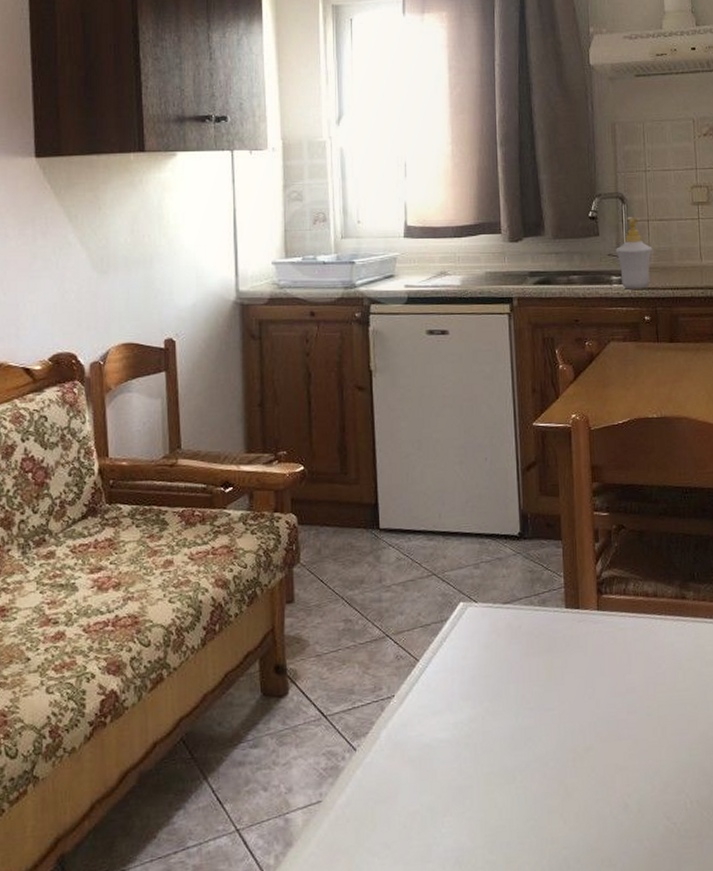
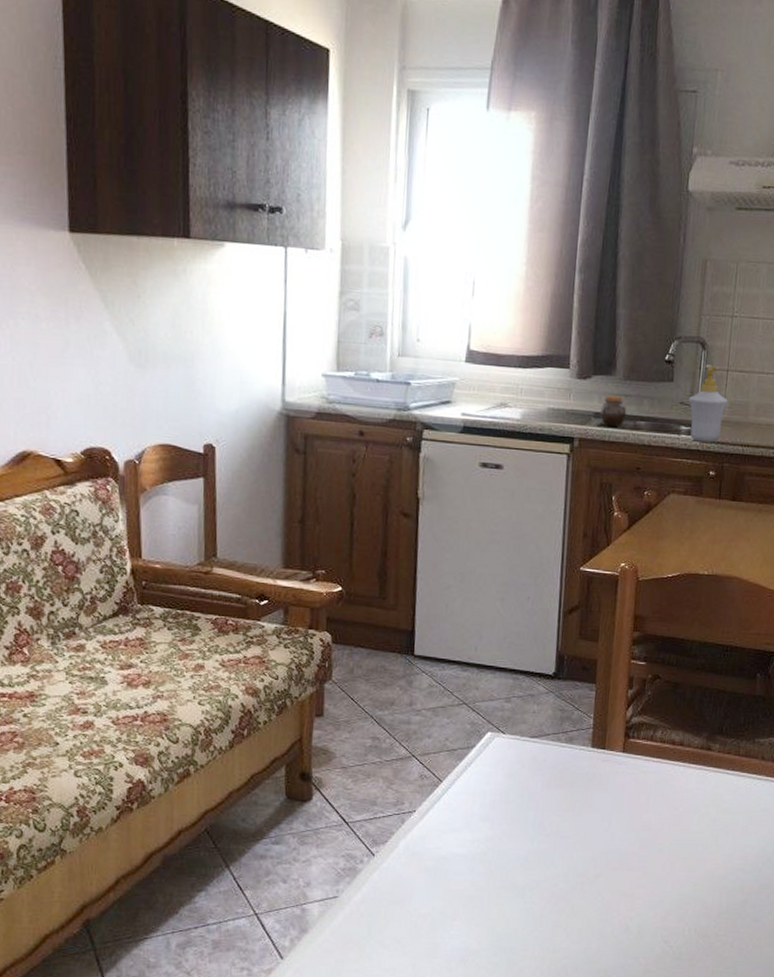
jar: none [534,254,560,283] -> present [600,395,627,427]

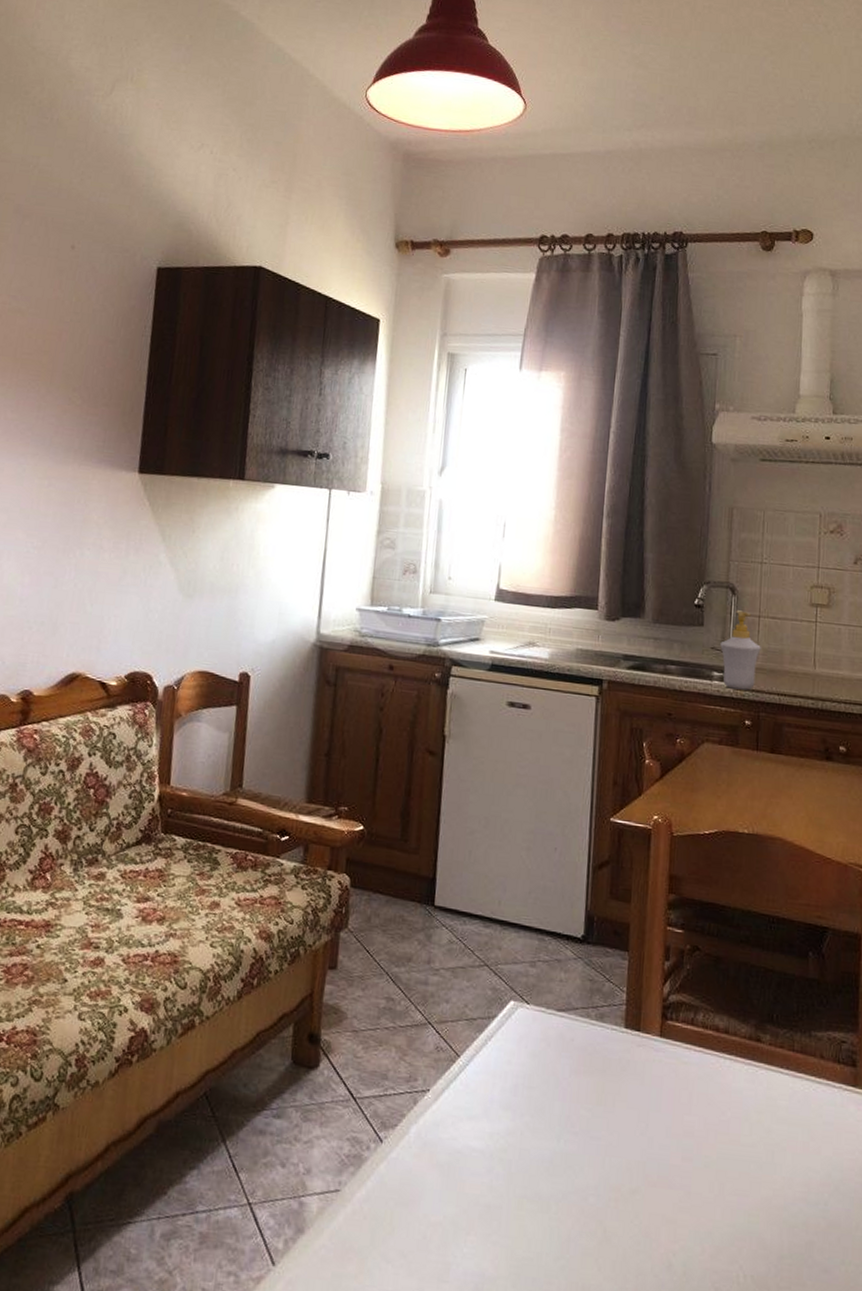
jar: present [600,395,627,427] -> none [629,638,657,670]

